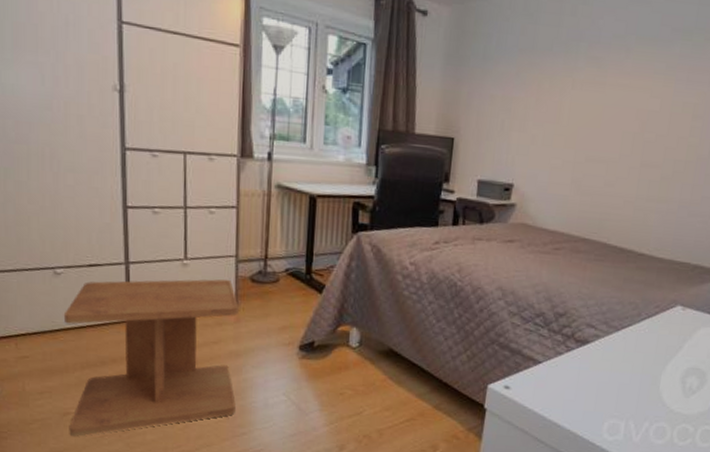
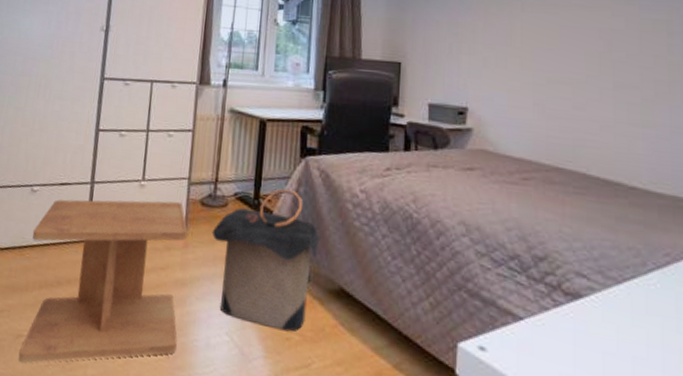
laundry hamper: none [264,263,373,388] -> present [211,188,322,332]

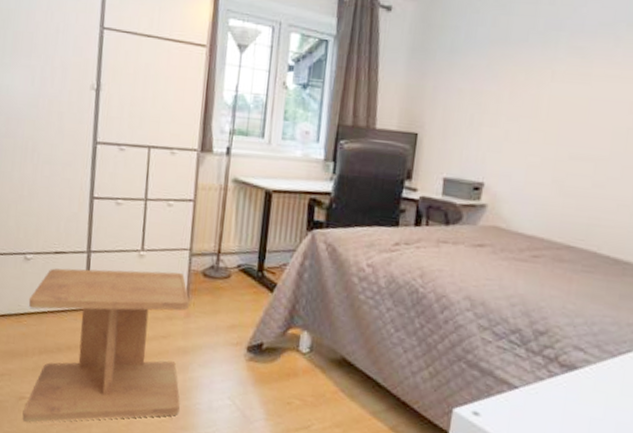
laundry hamper: present [211,188,322,332] -> none [214,261,326,397]

